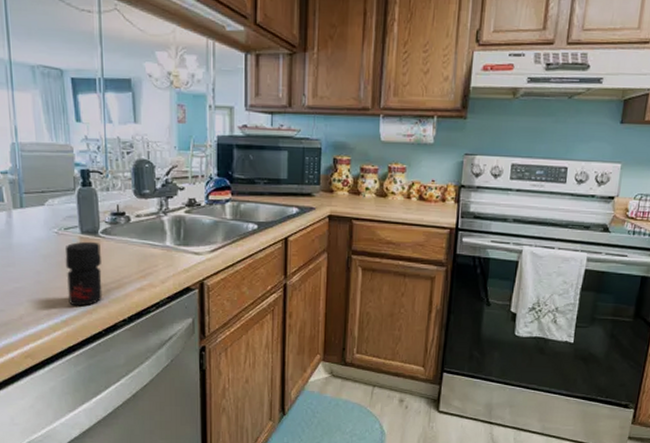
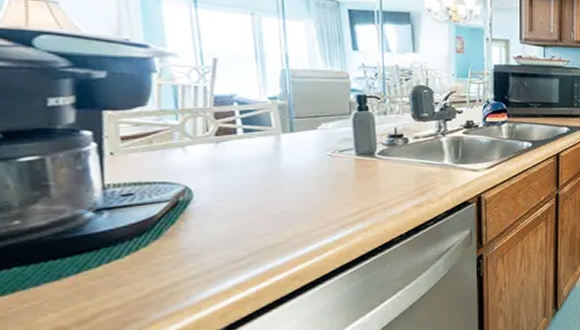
jar: present [65,241,103,307] -> none [339,162,379,225]

